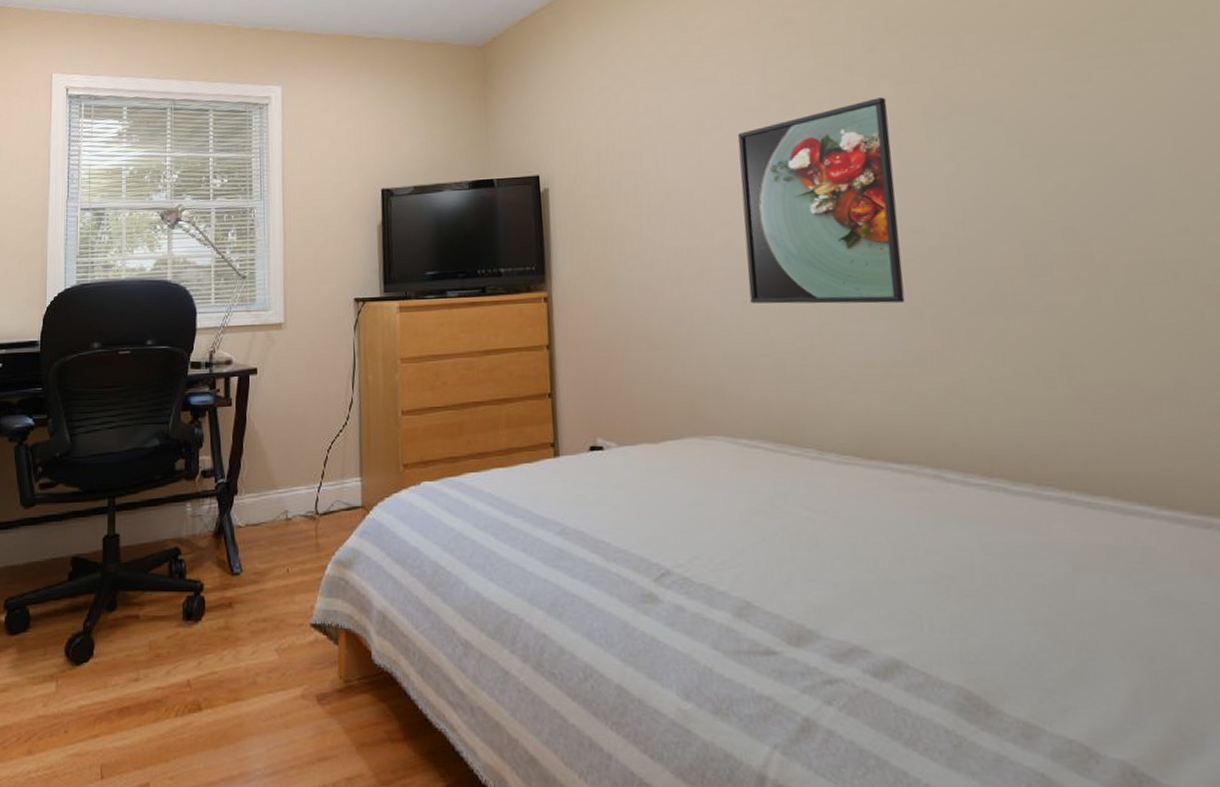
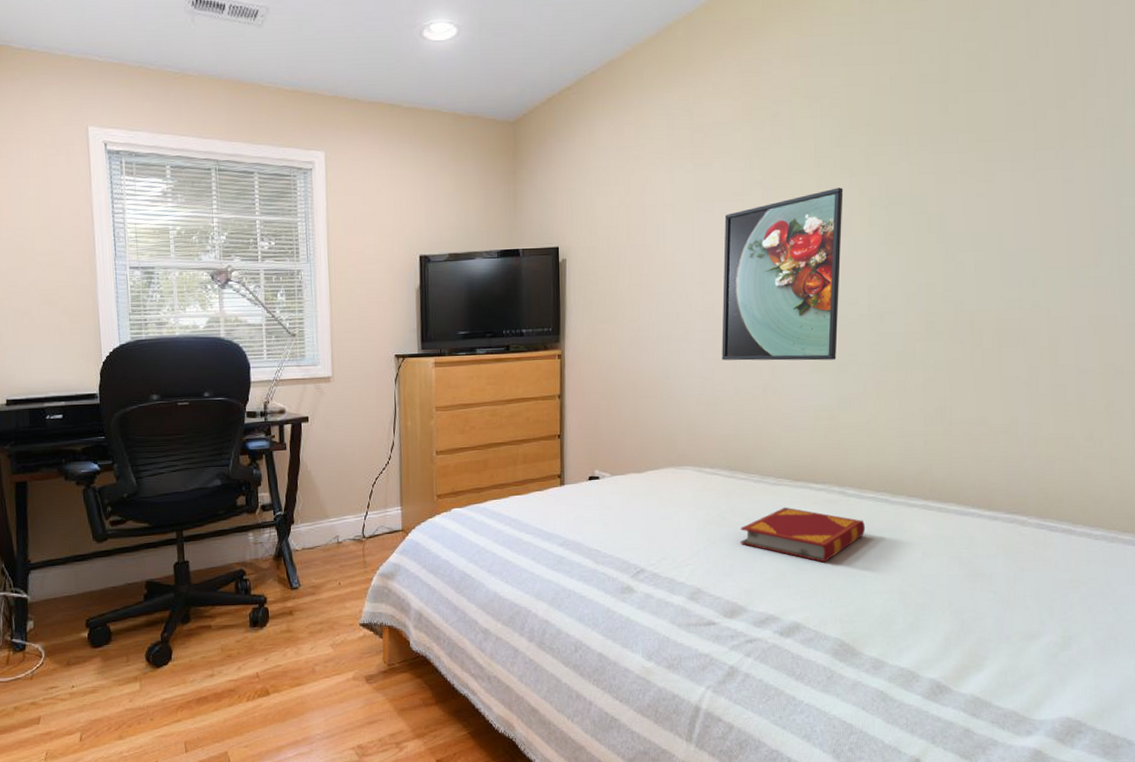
hardback book: none [798,493,980,574] -> present [739,507,866,563]

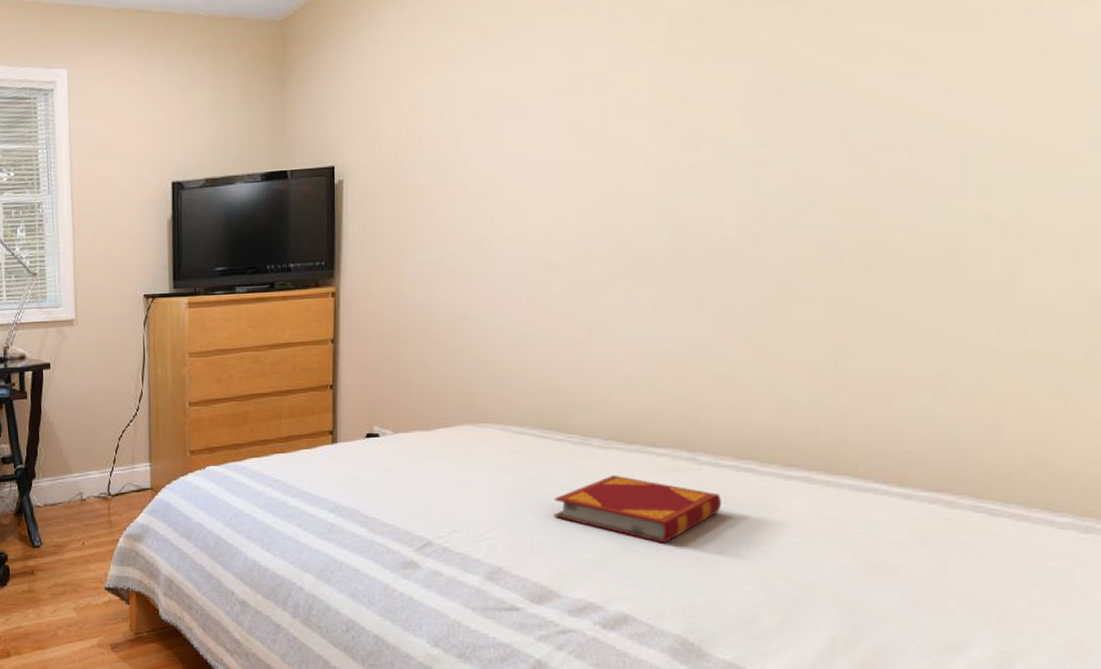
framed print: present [722,187,843,361] -> none [536,76,708,297]

